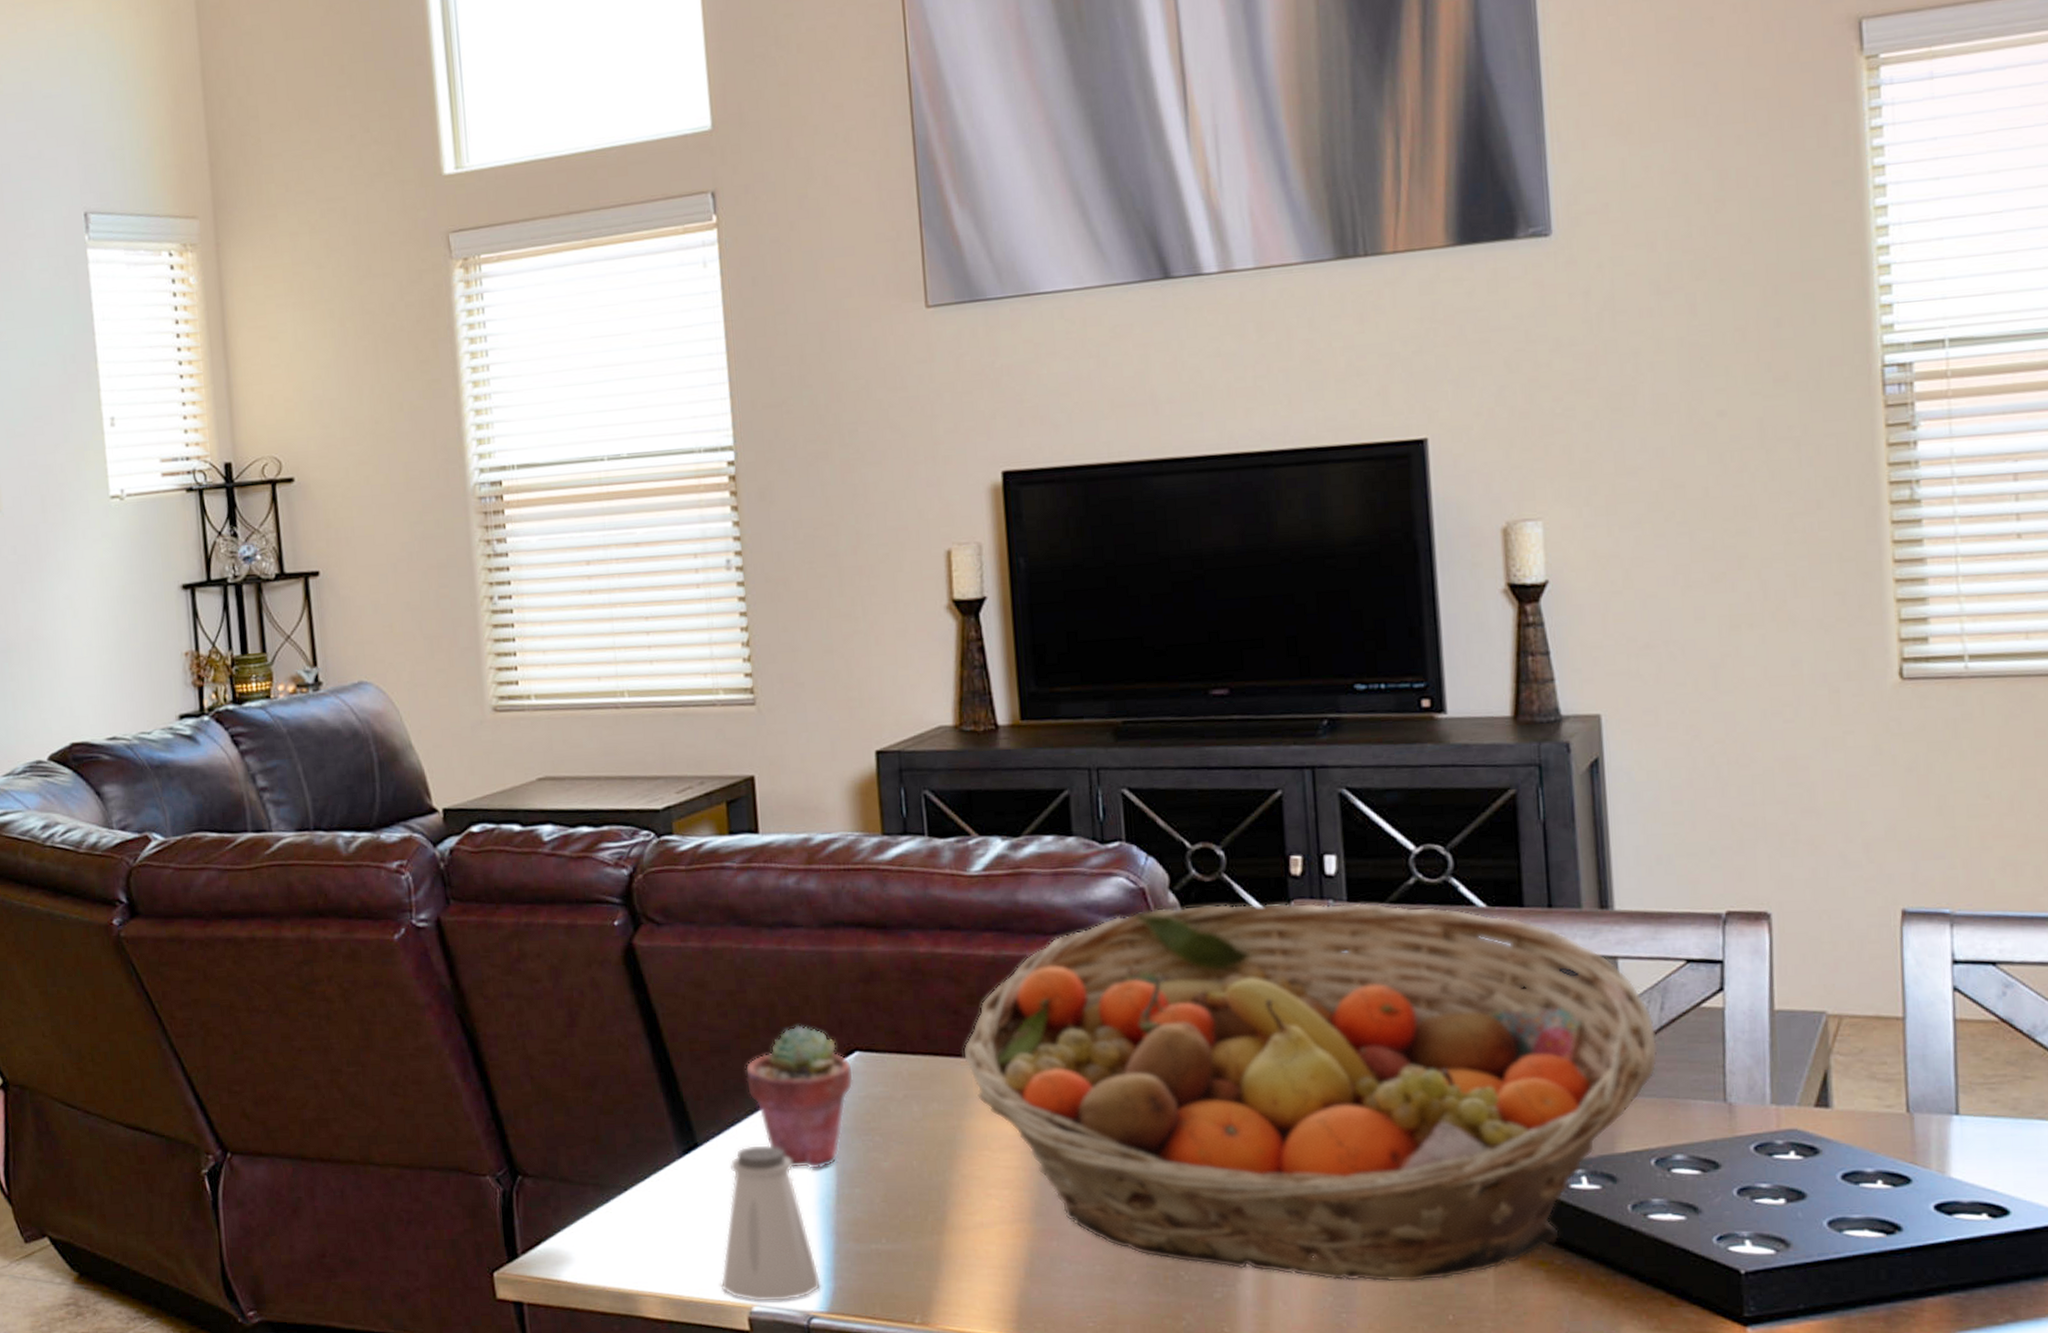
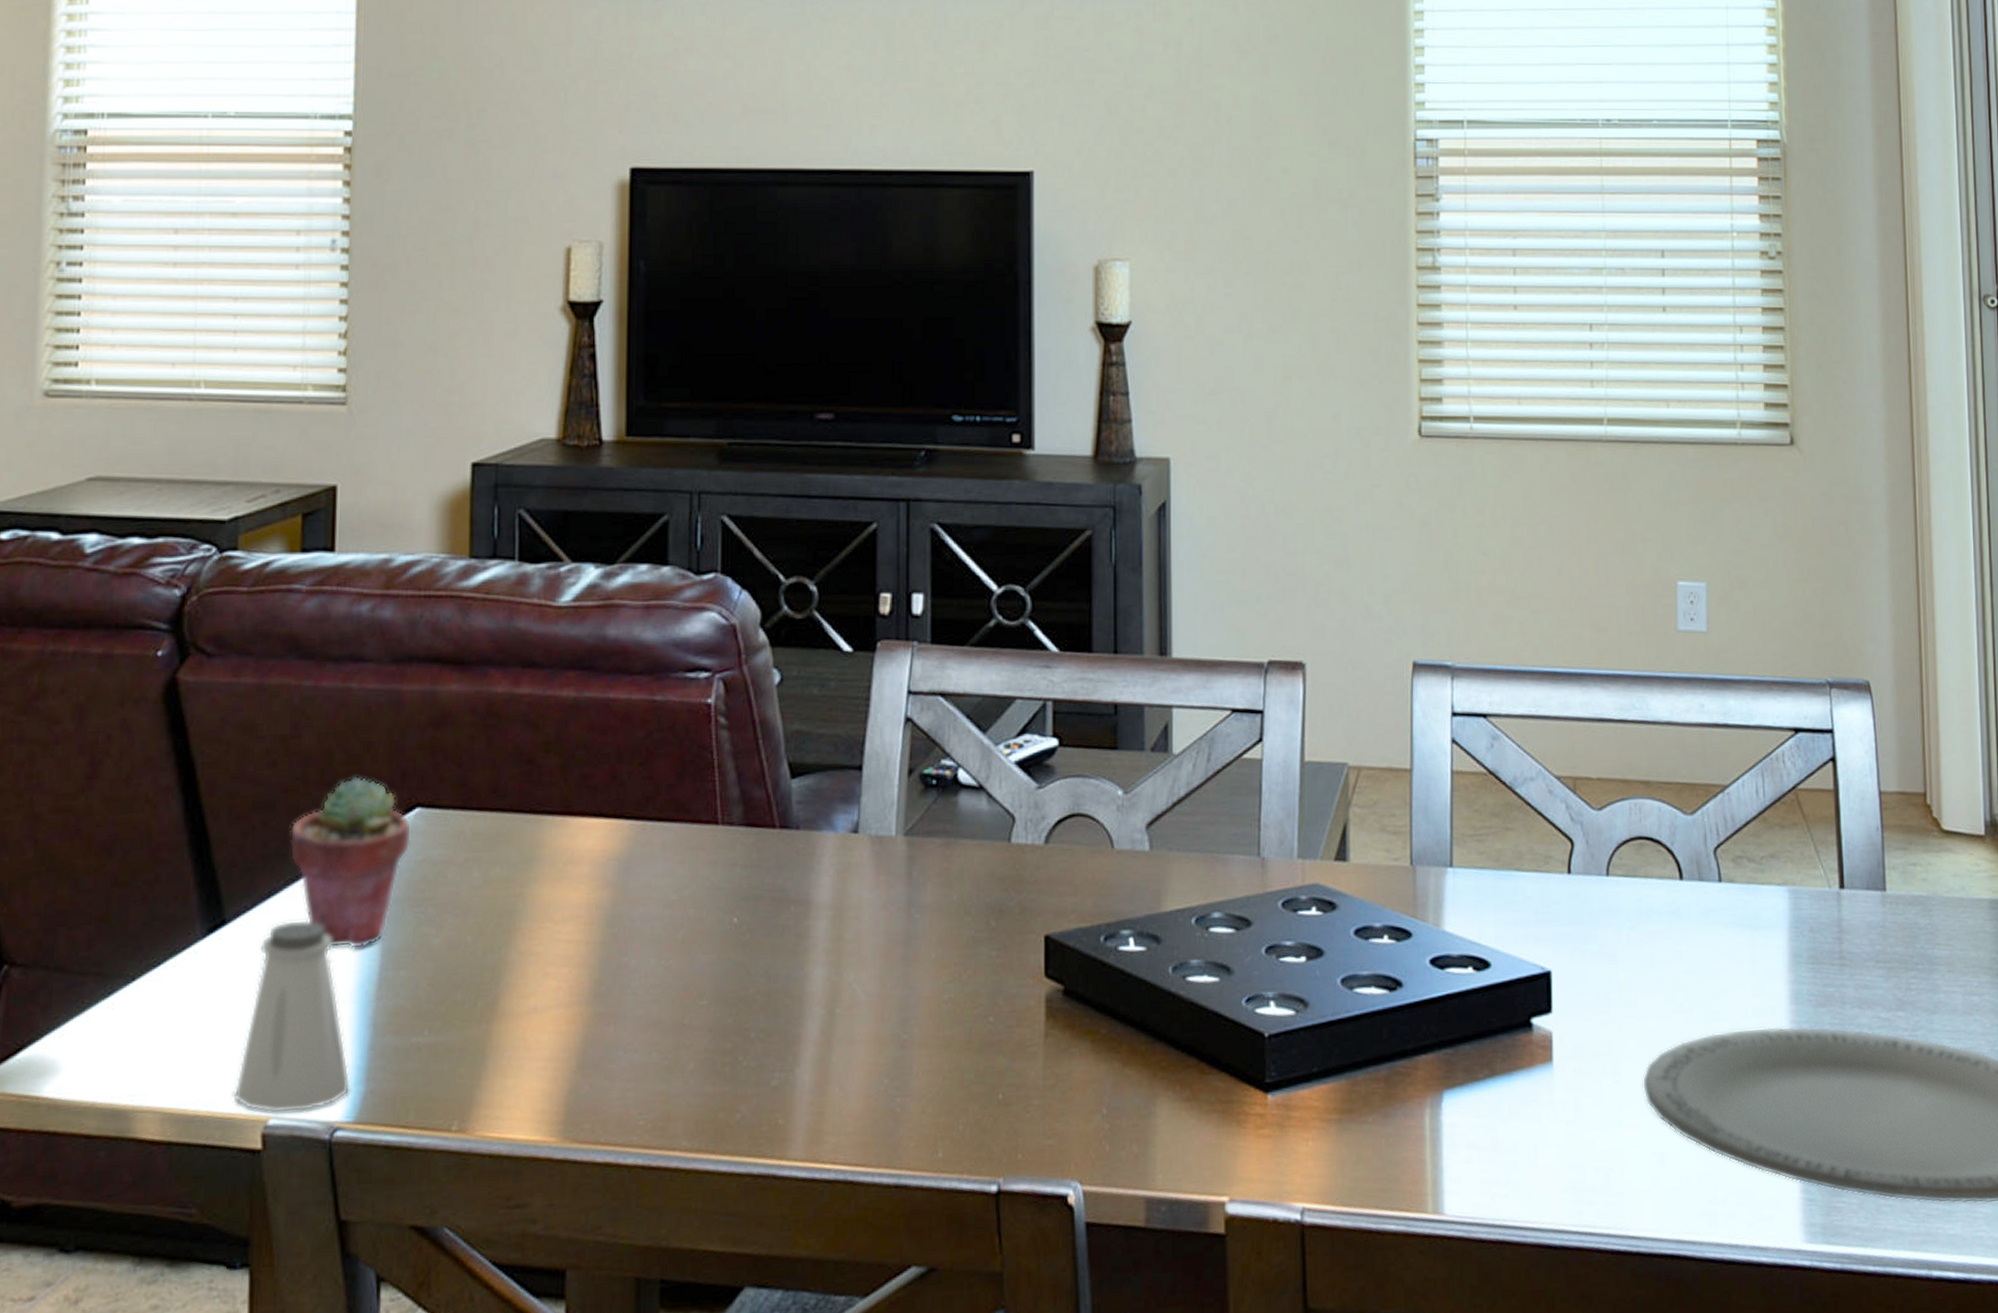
fruit basket: present [962,902,1658,1283] -> none [532,643,1203,1061]

